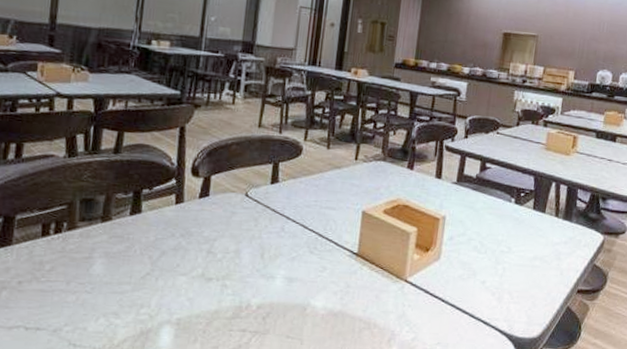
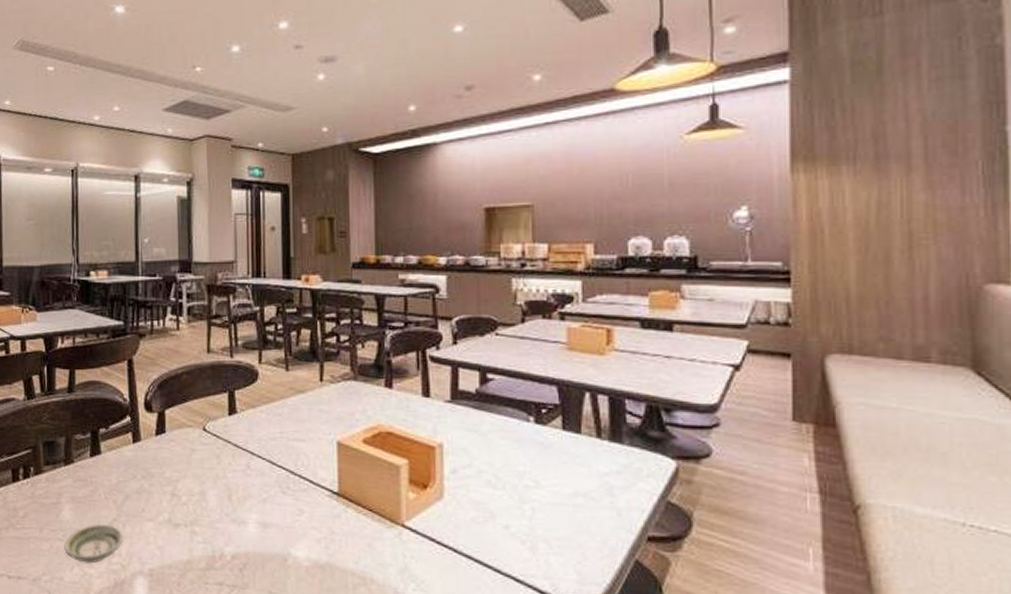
saucer: none [91,277,155,314] -> present [64,524,123,564]

